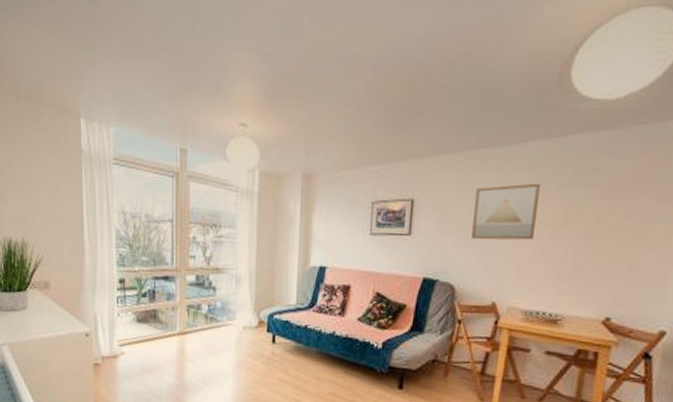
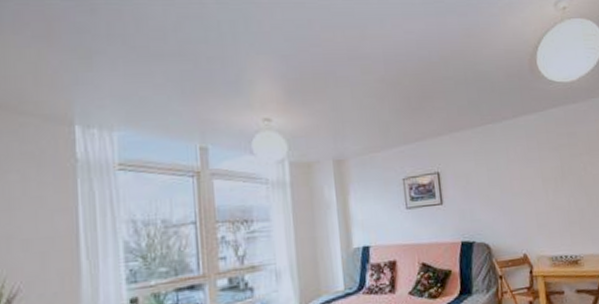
wall art: present [471,183,540,240] -> none [489,148,542,201]

